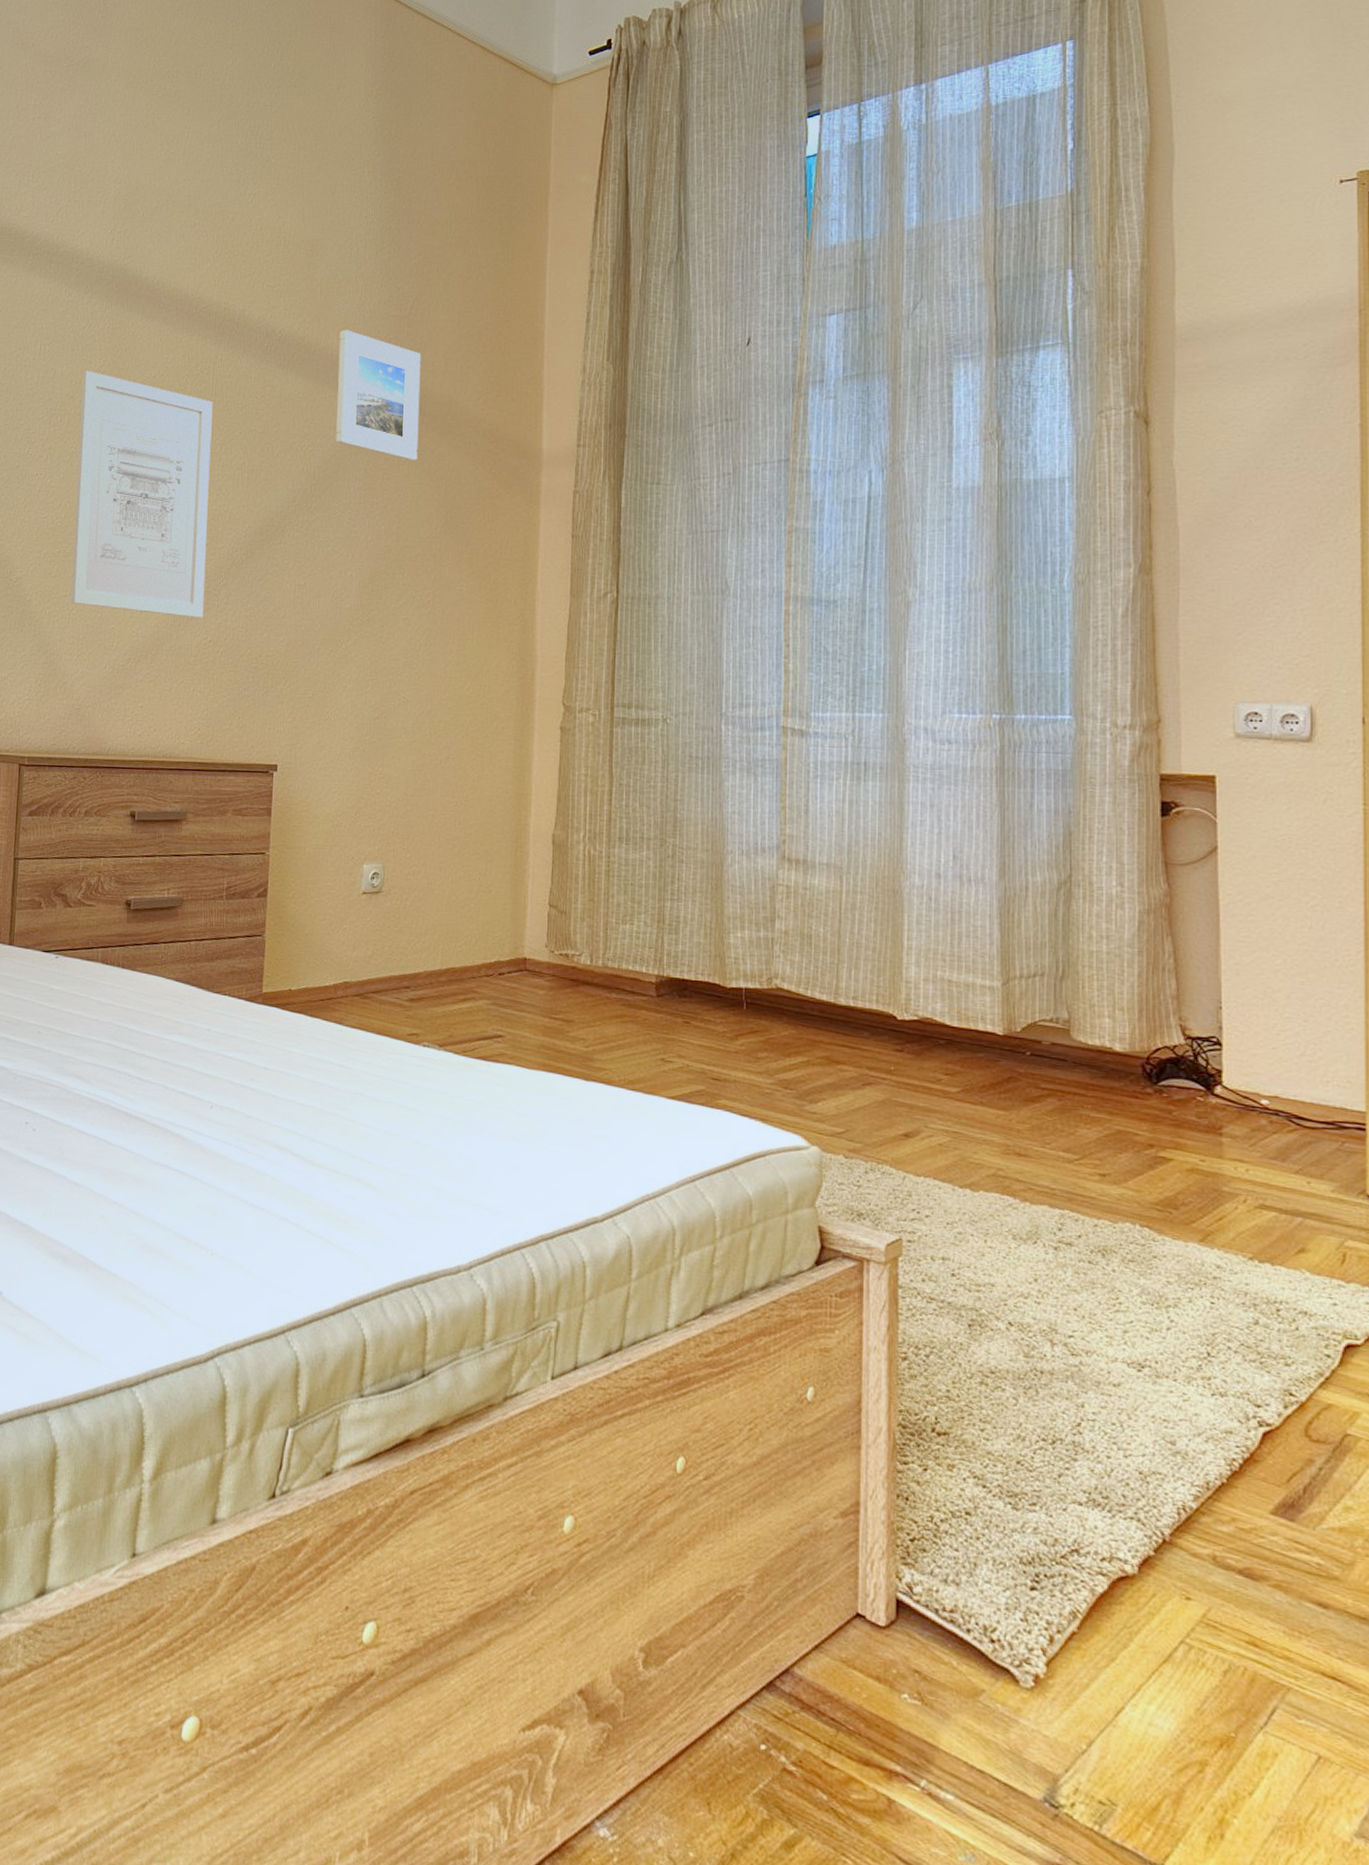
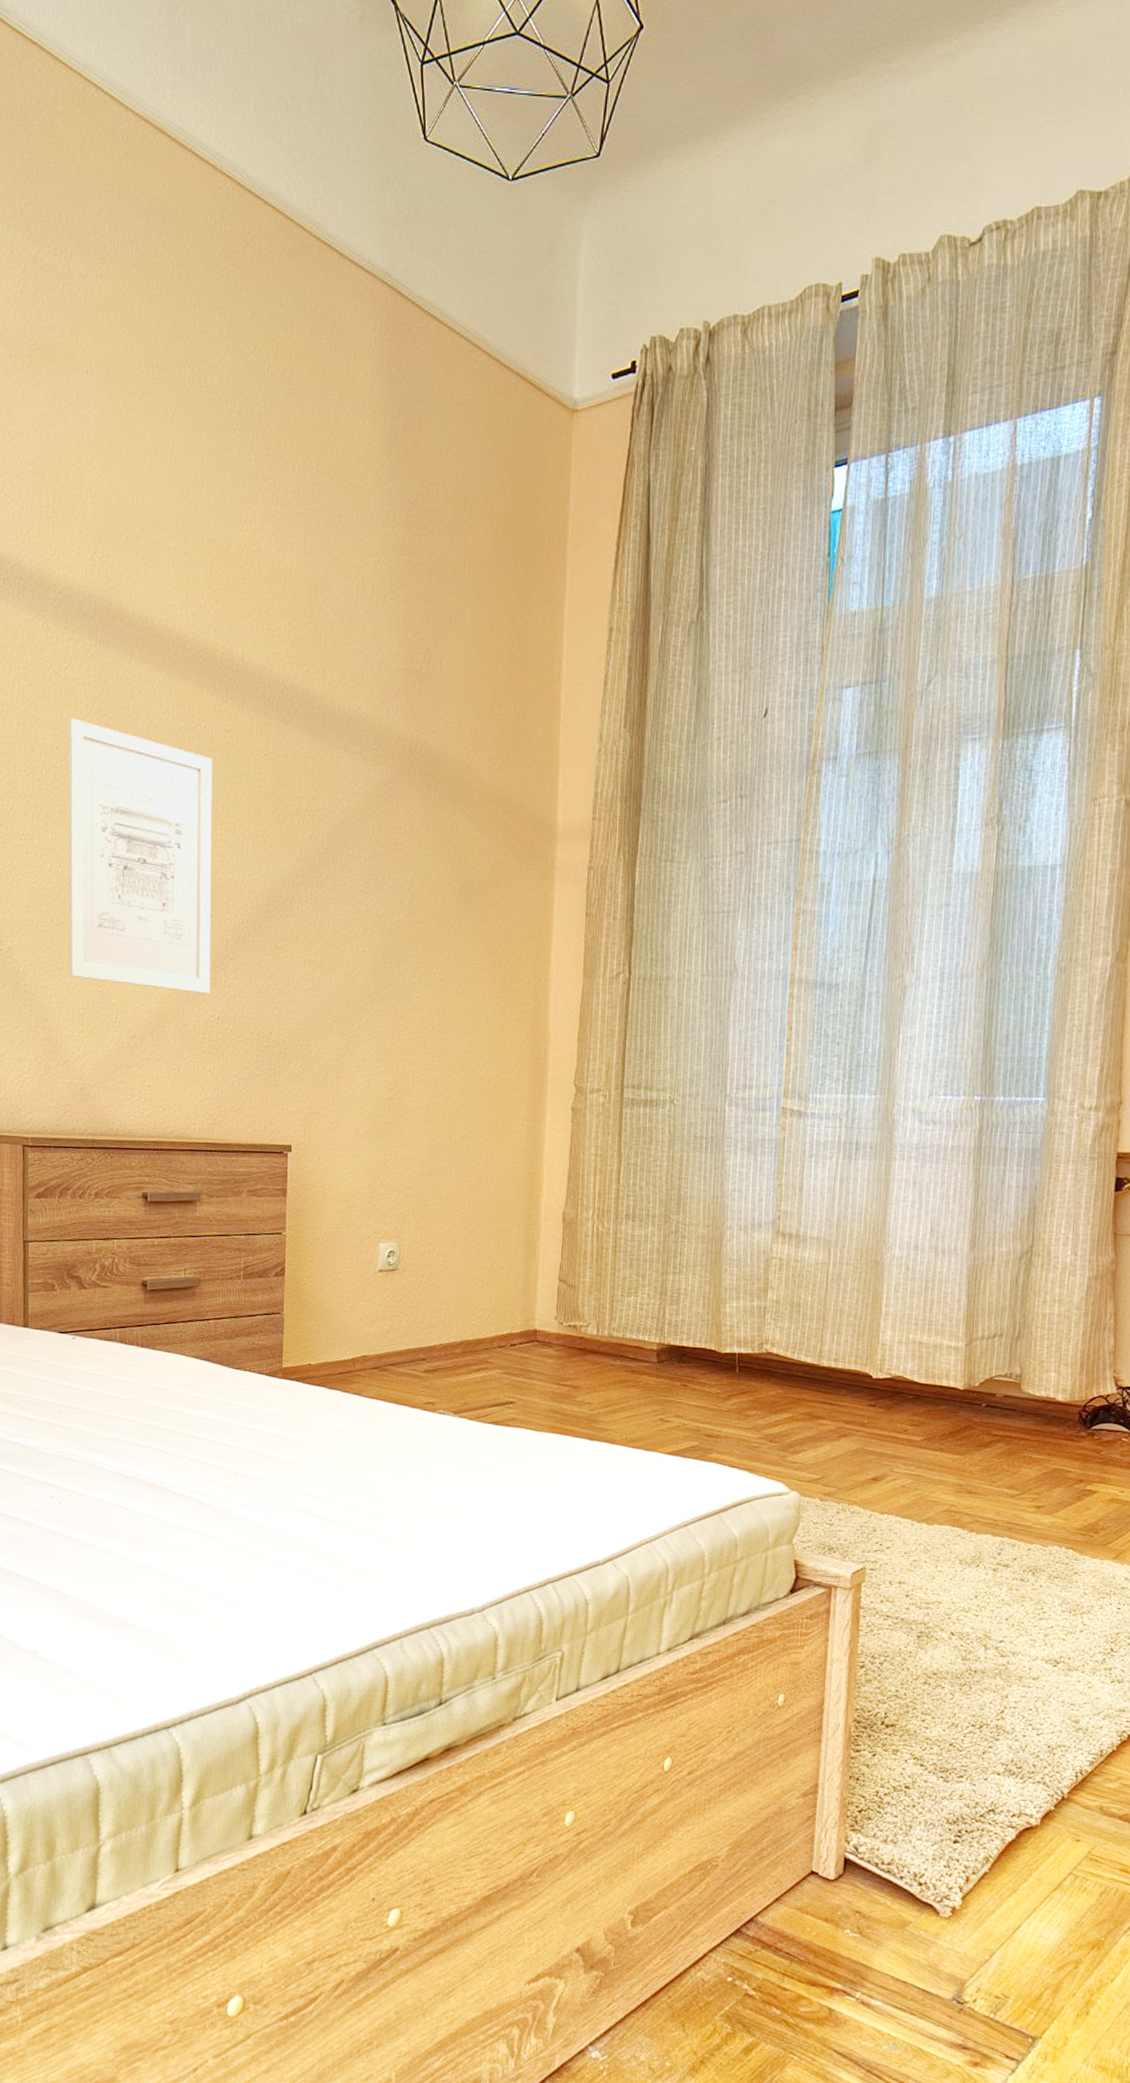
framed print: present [335,330,422,461] -> none [344,683,434,831]

